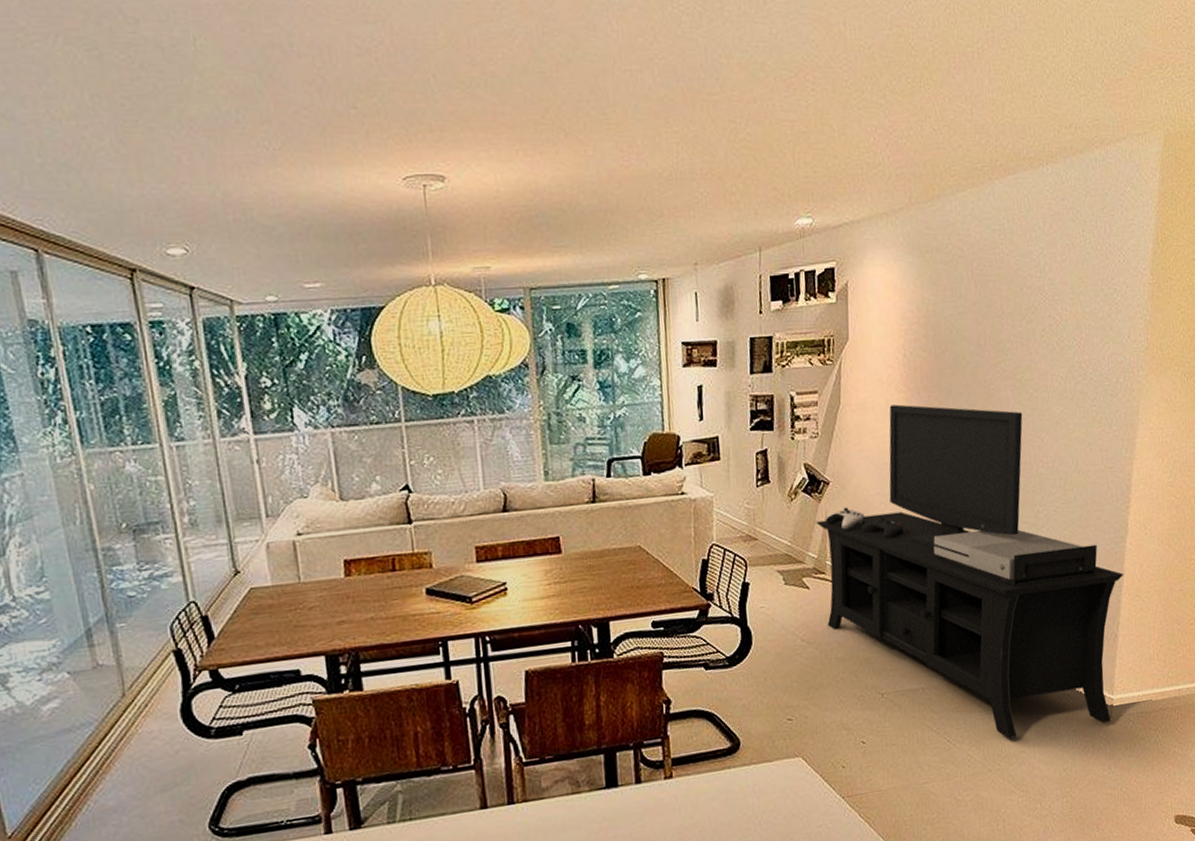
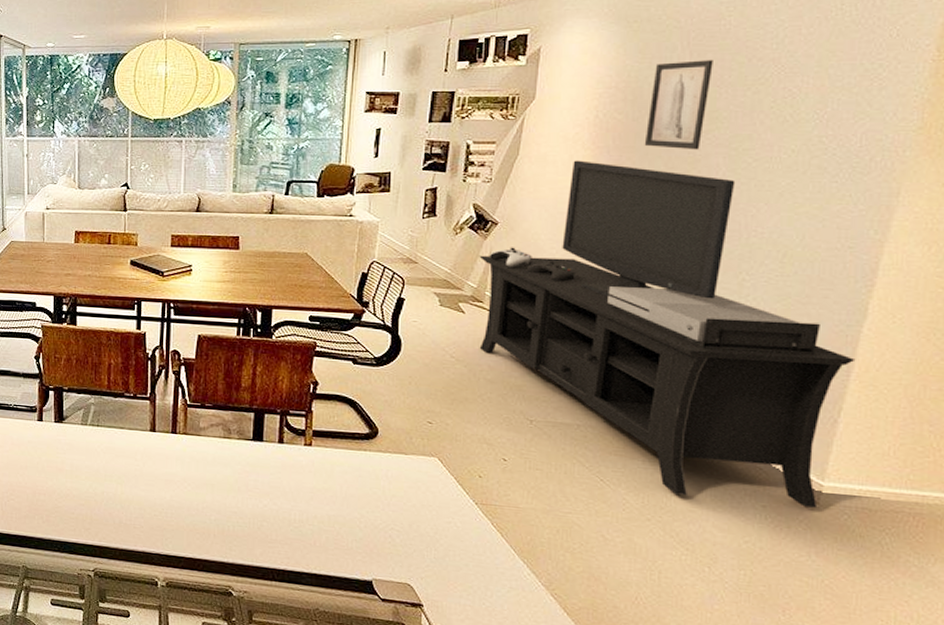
wall art: none [947,290,994,385] -> present [644,60,713,150]

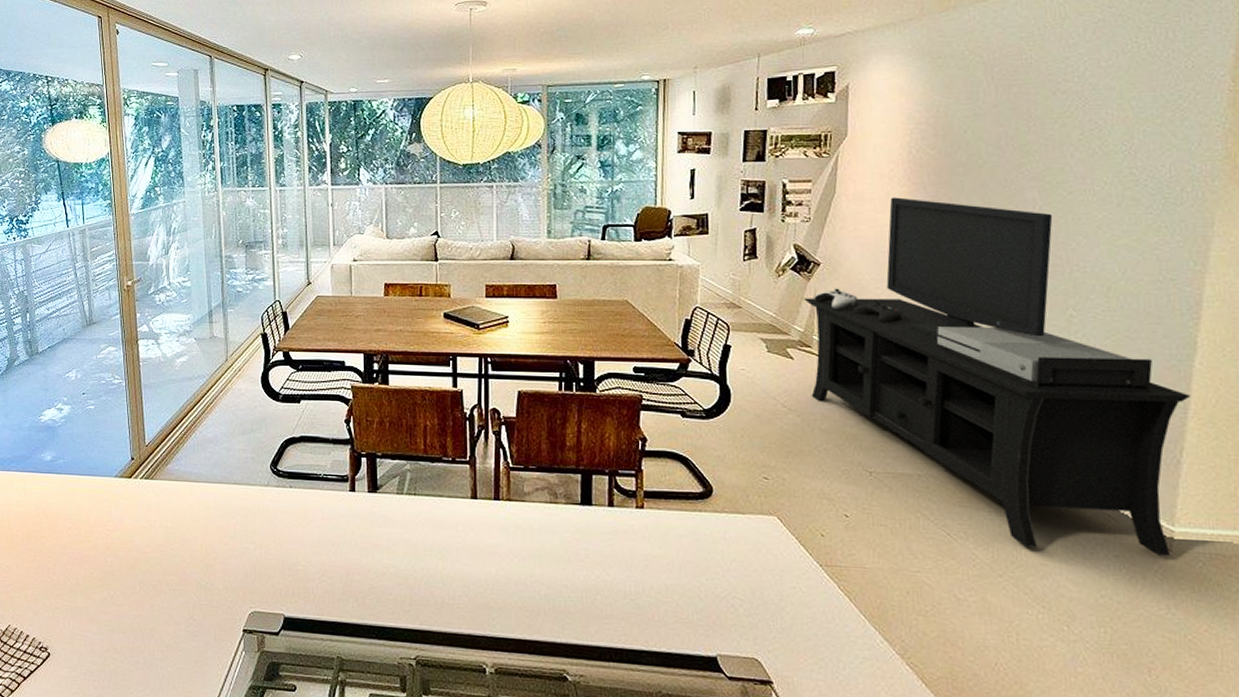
wall art: present [644,60,713,150] -> none [959,94,1019,185]

